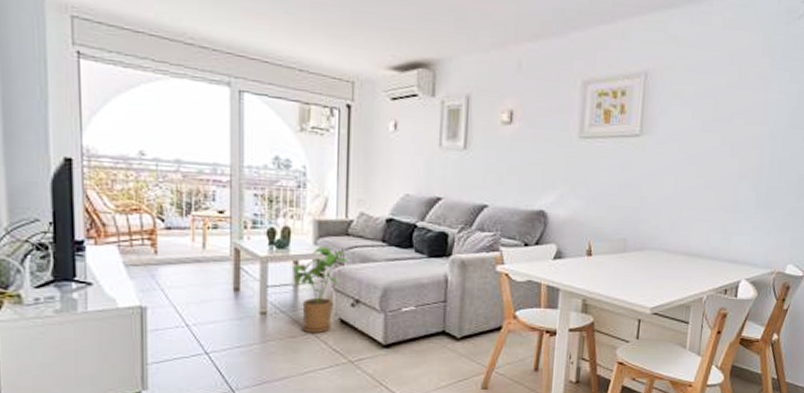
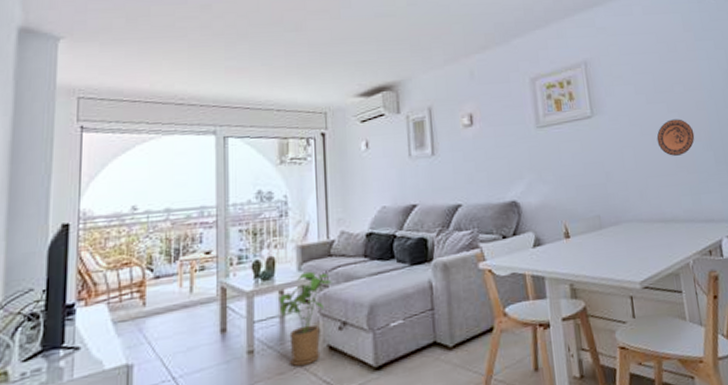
decorative plate: none [702,152,743,192] -> present [656,119,695,156]

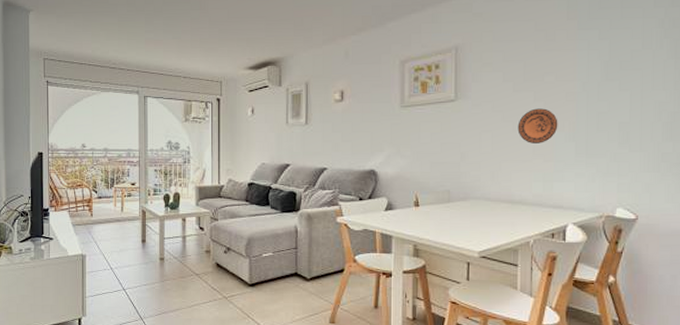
house plant: present [279,271,332,367] -> none [182,207,221,275]

